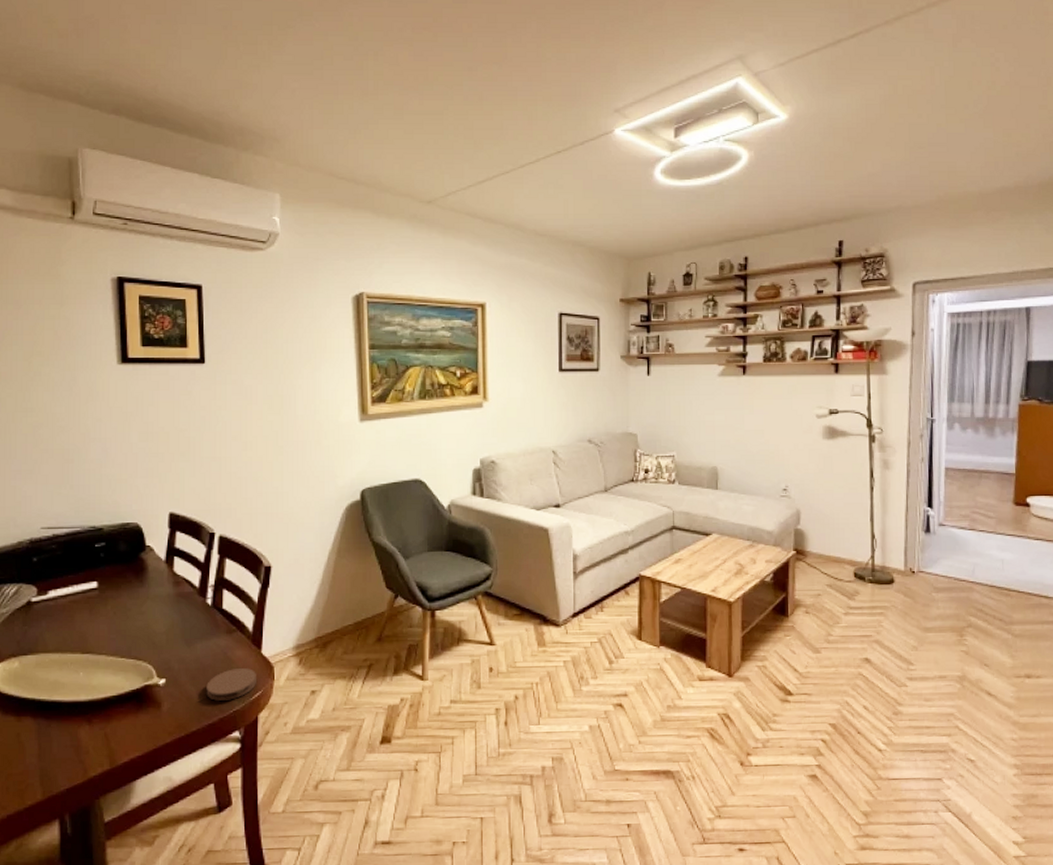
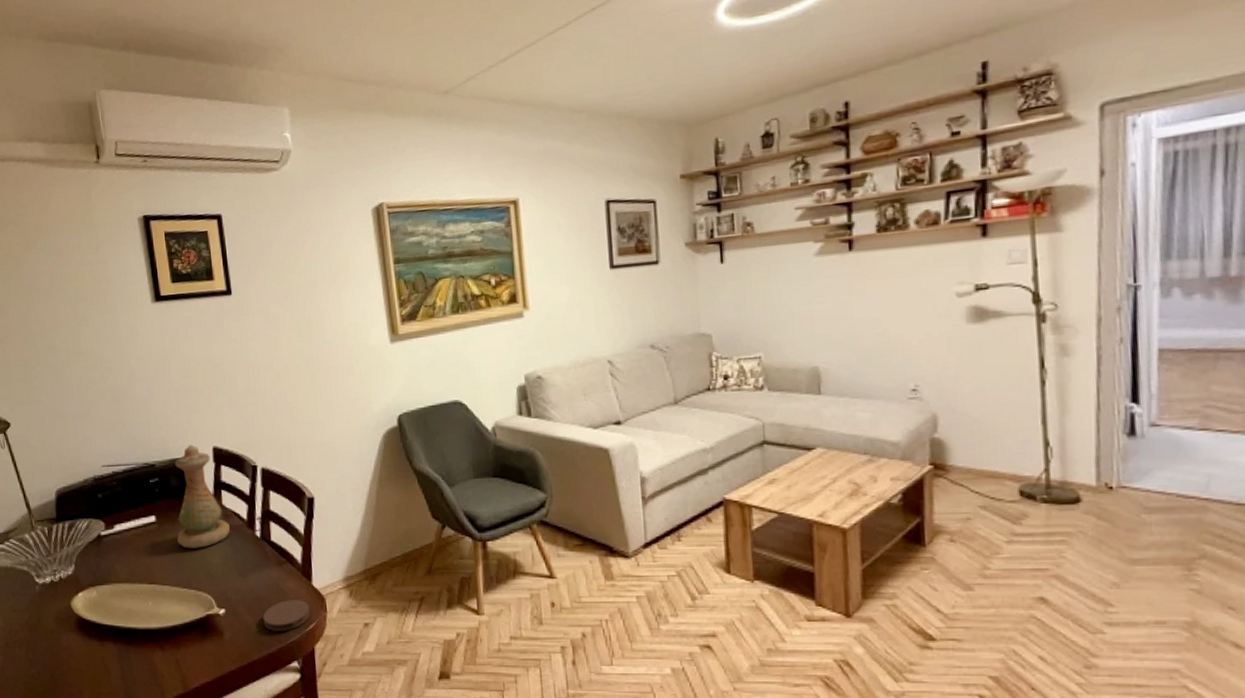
vase: none [120,509,179,616] -> present [175,444,230,549]

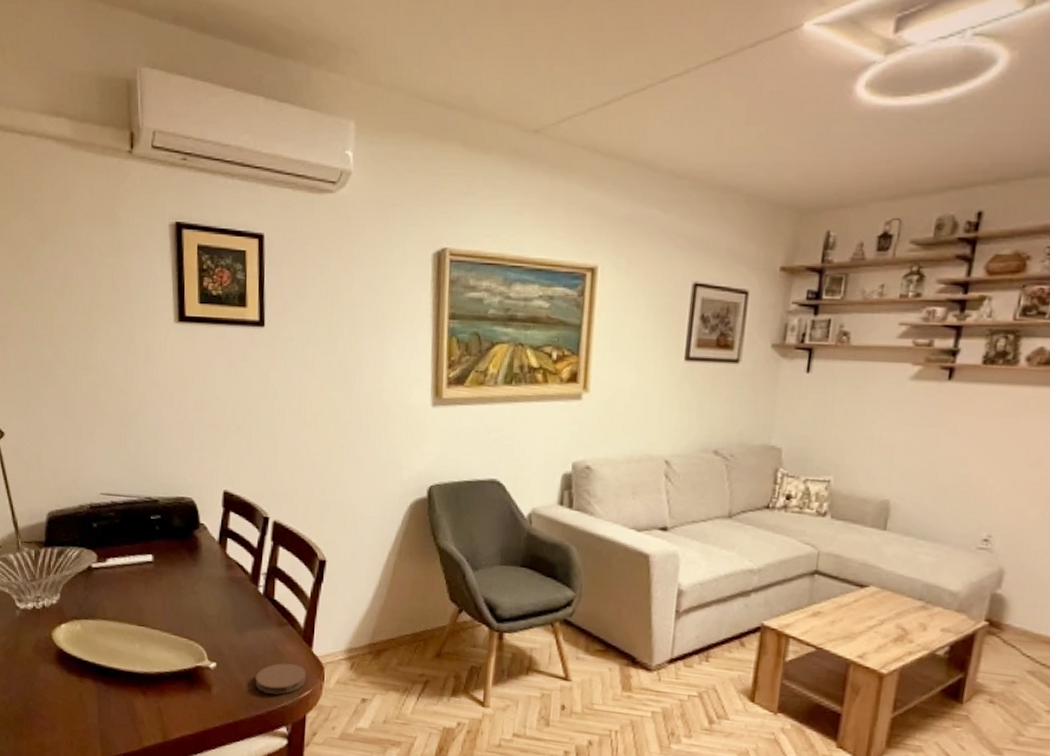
vase: present [175,444,230,549] -> none [174,484,231,596]

